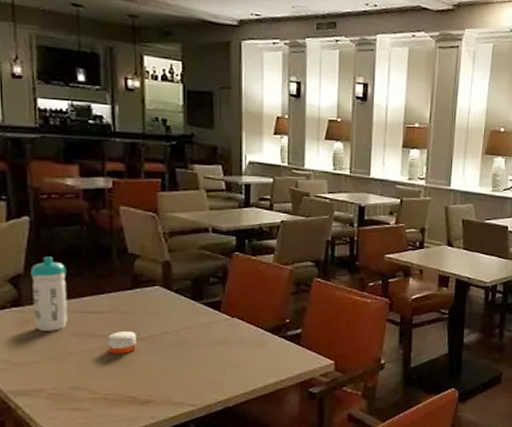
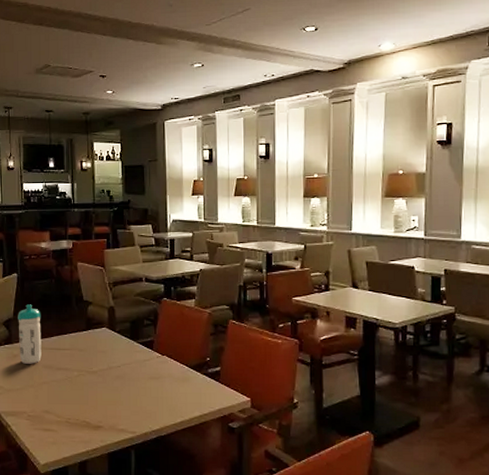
candle: present [107,331,136,354] -> none [69,366,90,385]

